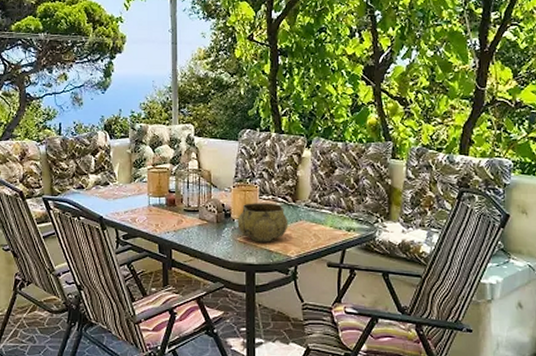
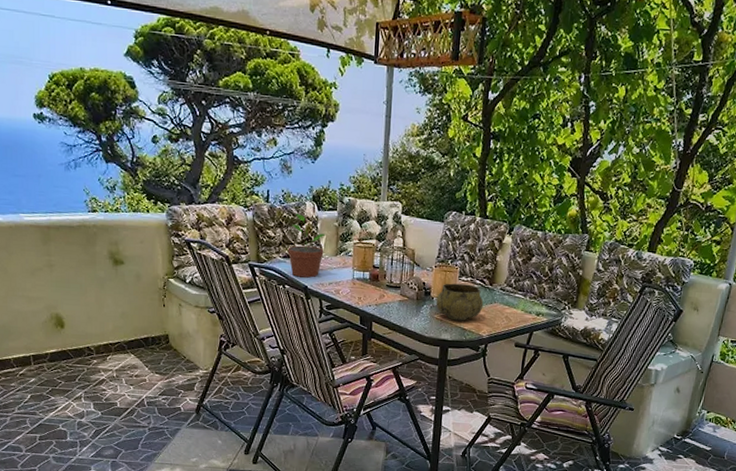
potted plant: none [81,143,119,208] -> present [287,213,326,278]

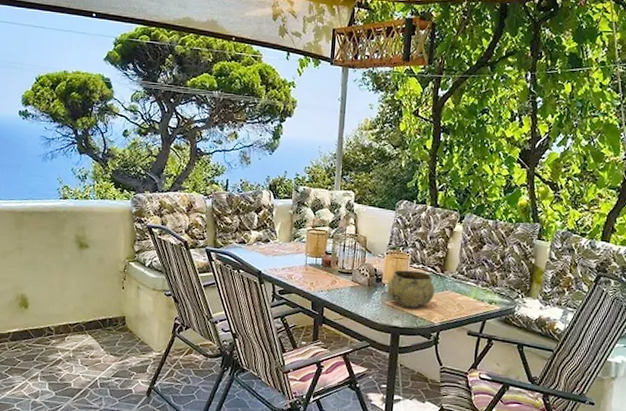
potted plant: present [287,213,326,278] -> none [243,201,281,263]

